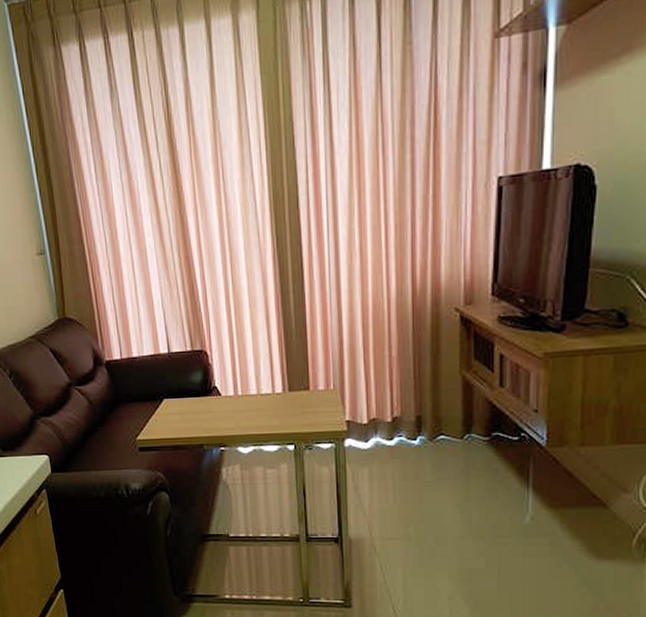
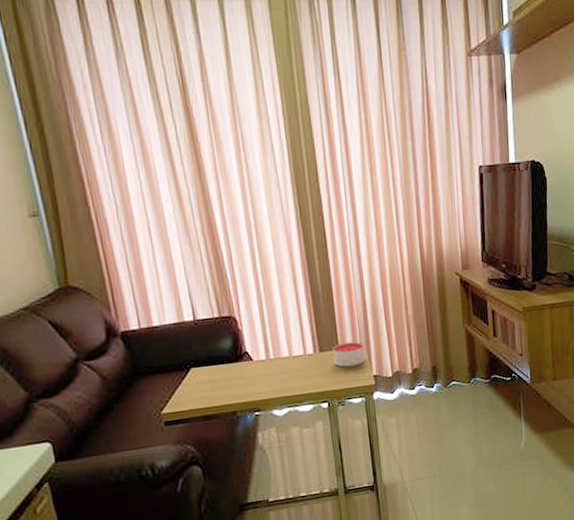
candle: none [303,382,338,409] -> present [333,341,365,367]

